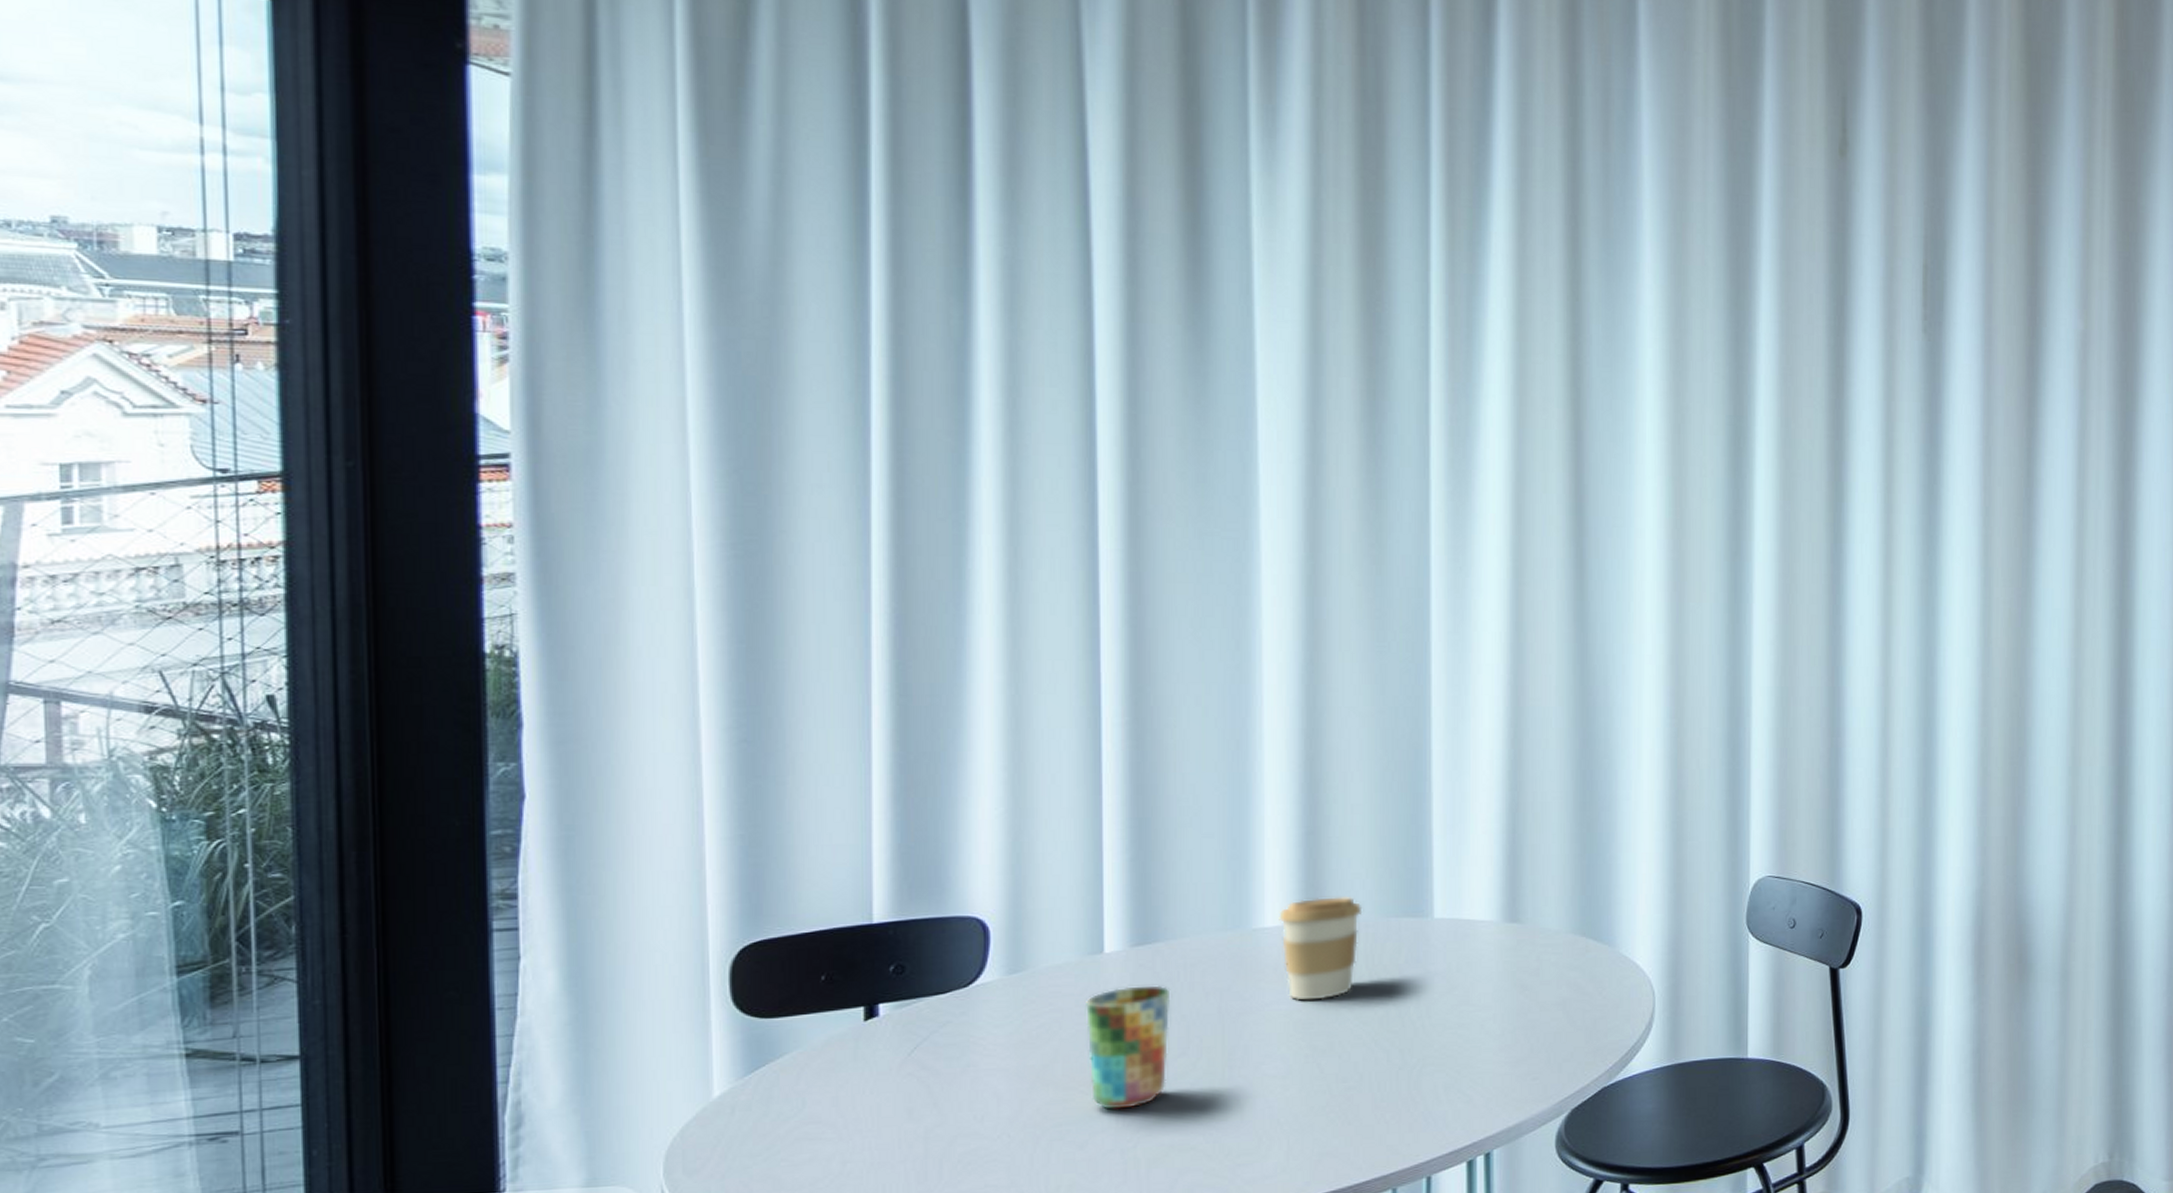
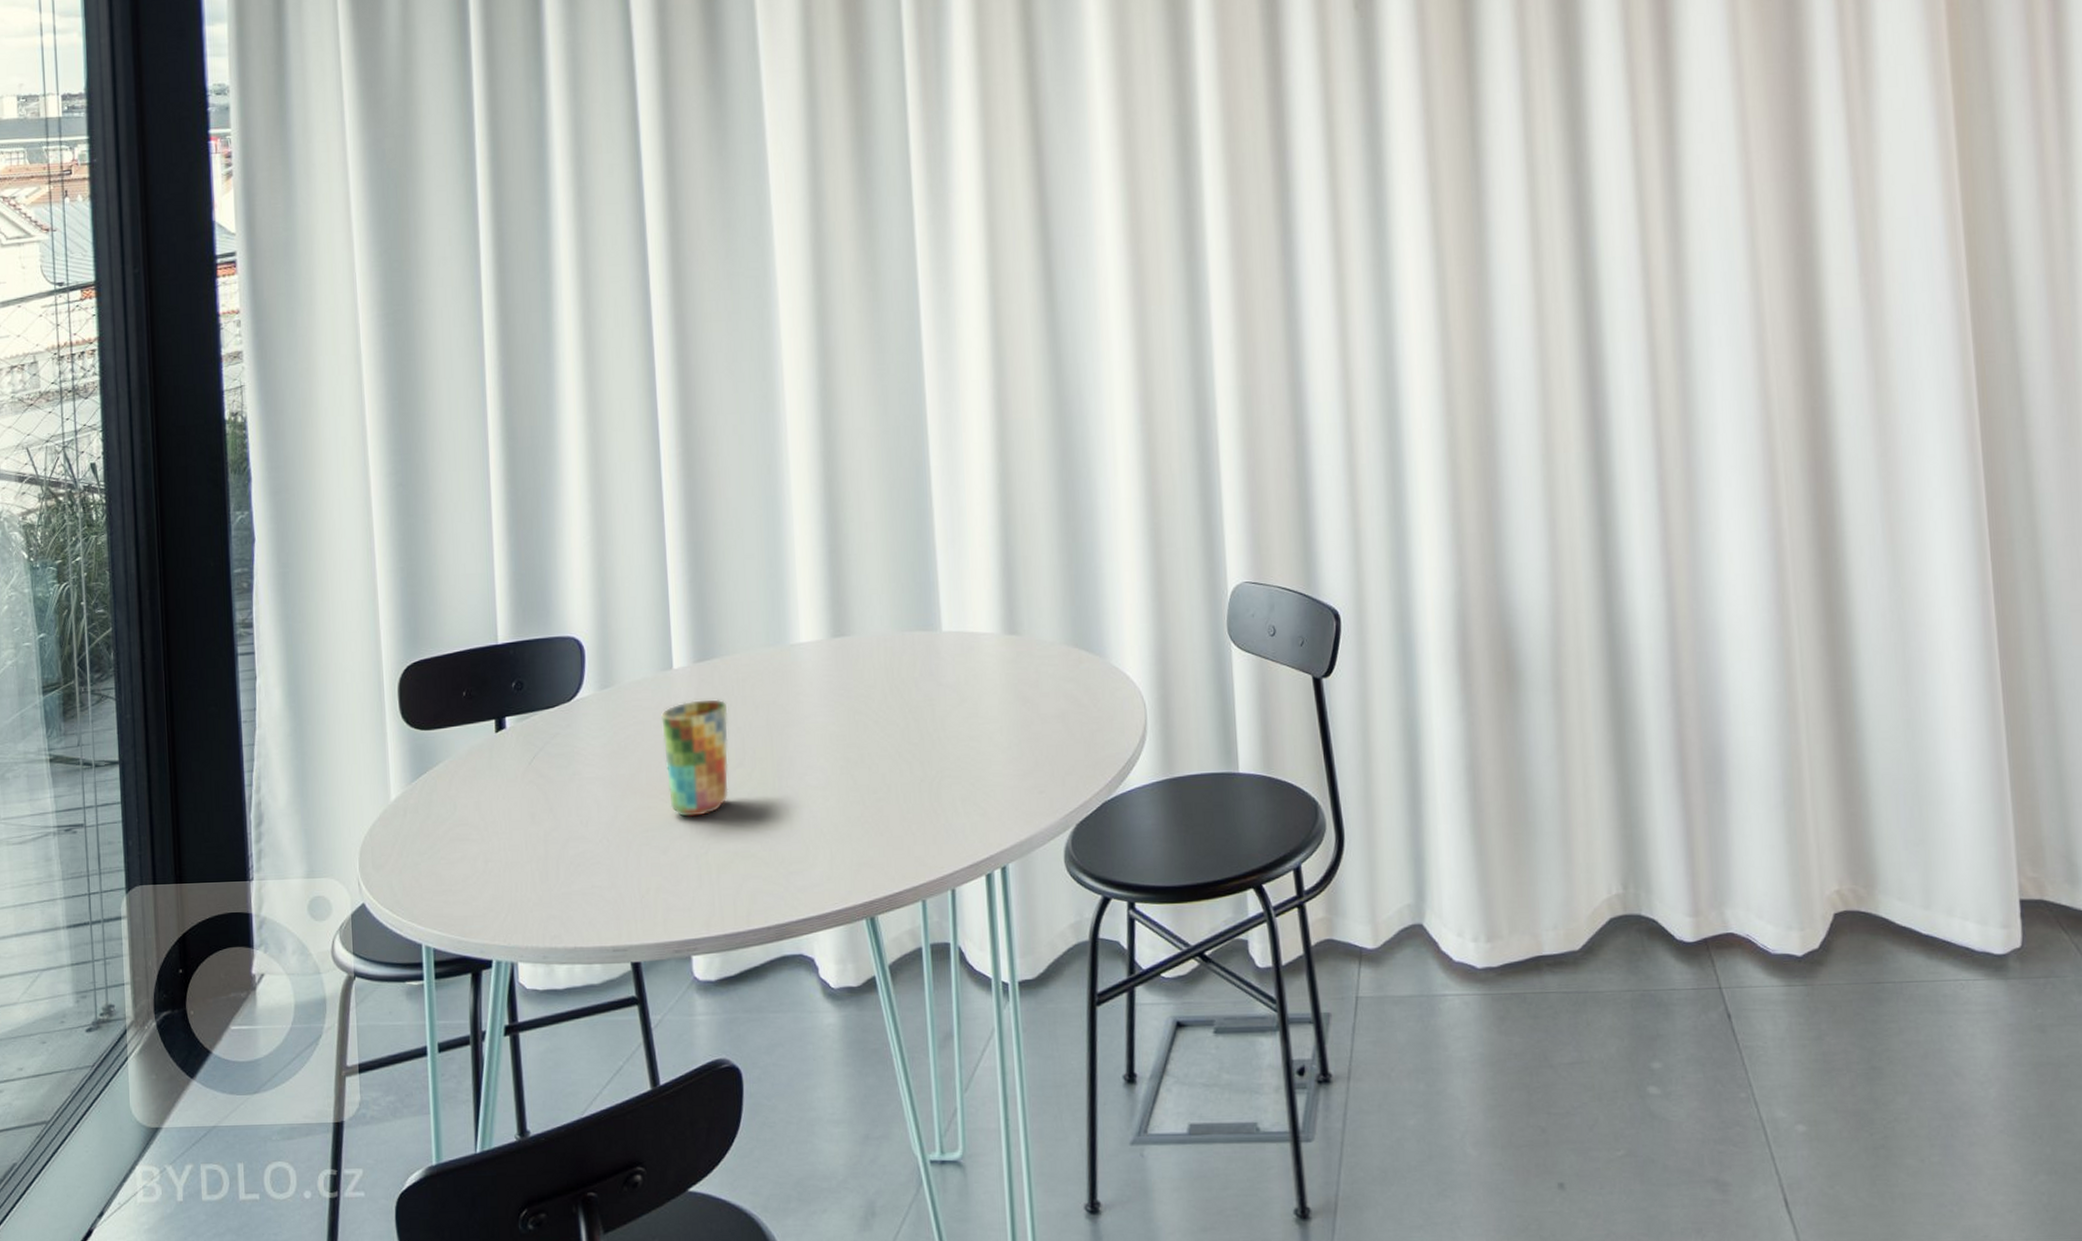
coffee cup: present [1279,897,1363,1001] -> none [811,612,881,714]

